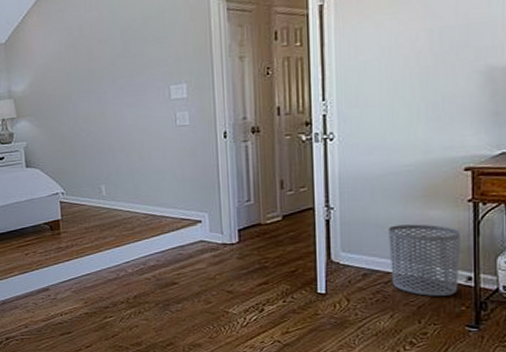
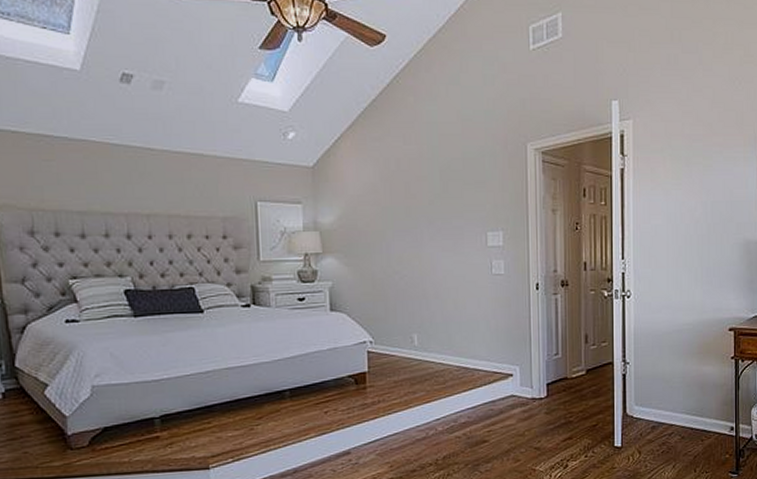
waste bin: present [389,224,460,296] -> none [672,378,725,446]

